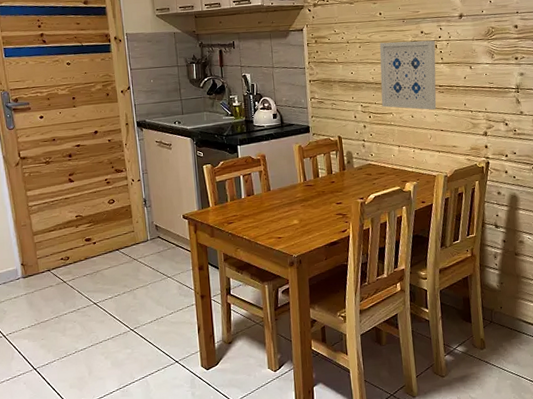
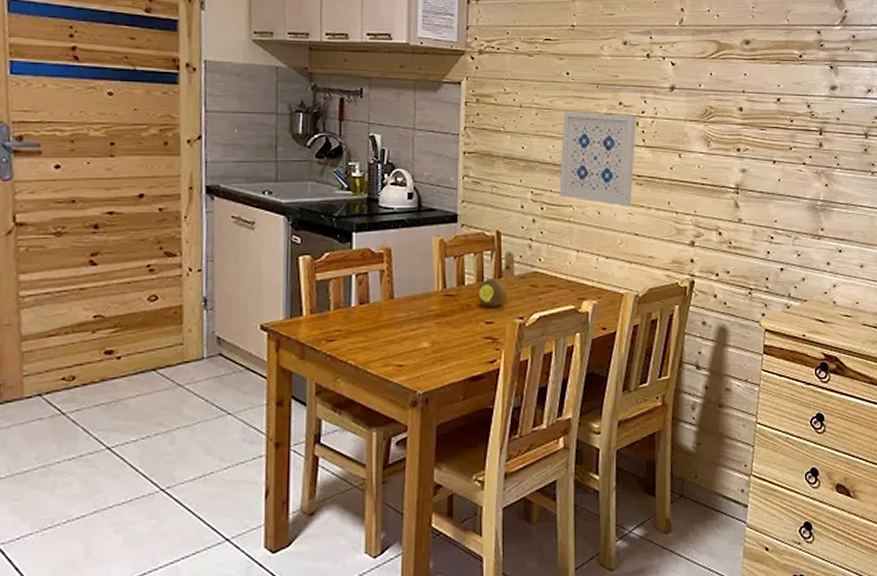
fruit: none [329,171,351,193] -> present [478,278,508,308]

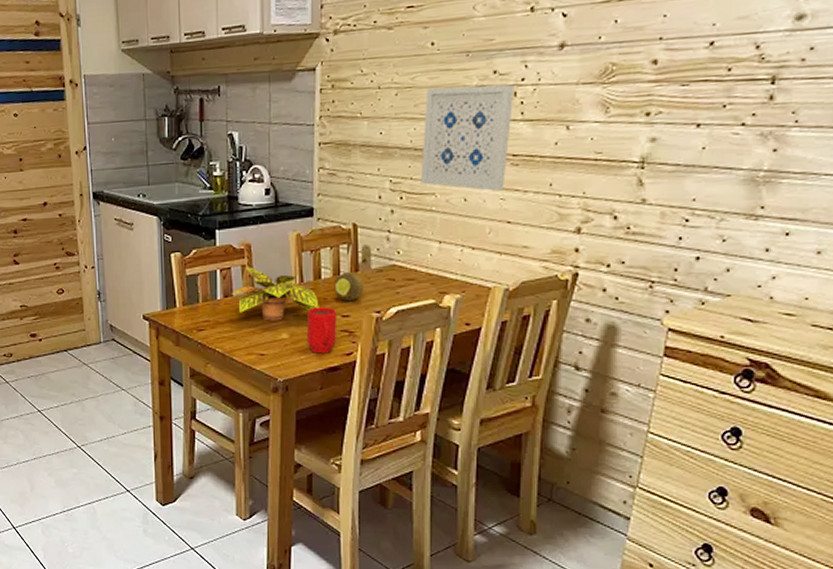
plant: none [367,272,462,329] -> present [231,267,319,321]
mug: none [449,313,481,363] -> present [306,307,337,354]

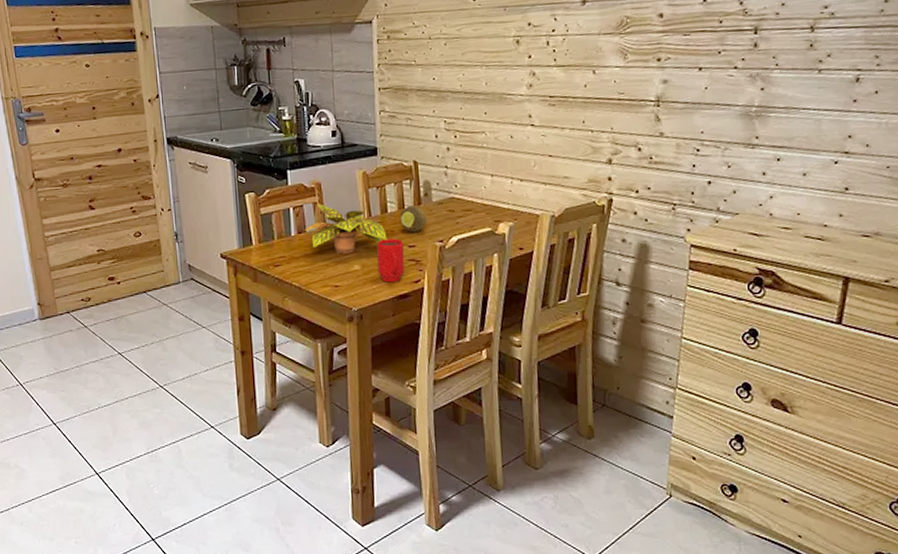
wall art: present [420,84,515,191] -> none [471,35,547,129]

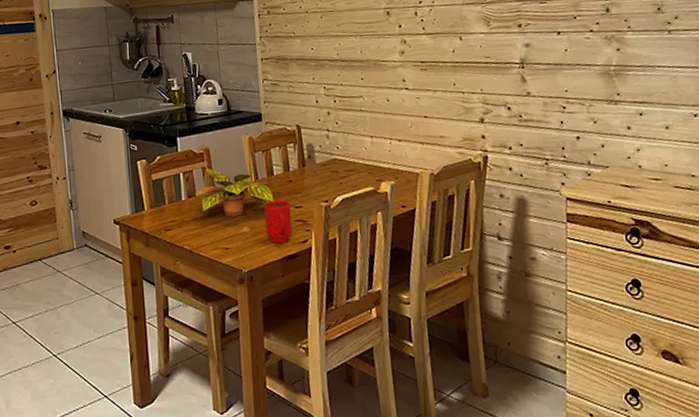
fruit: present [400,205,428,233] -> none [285,167,312,194]

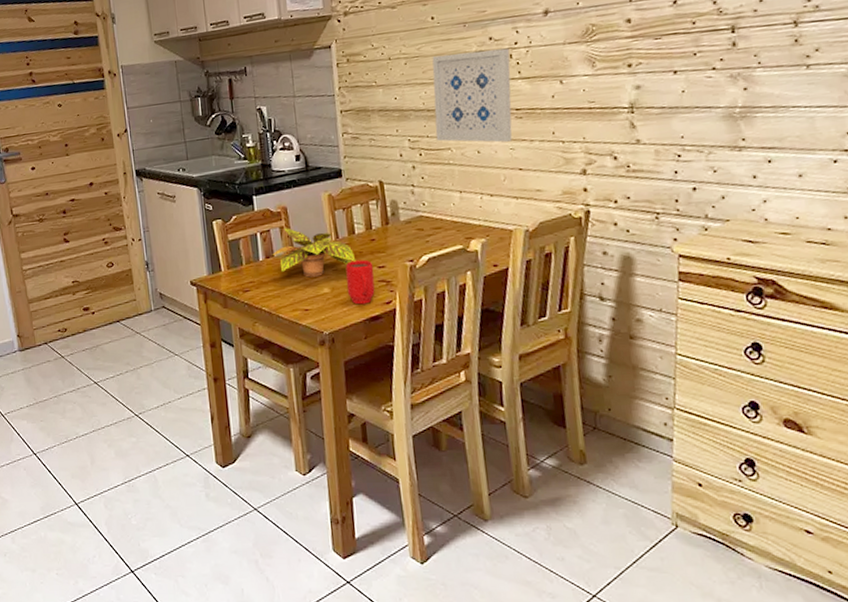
wall art: none [345,6,418,92] -> present [432,48,512,143]

